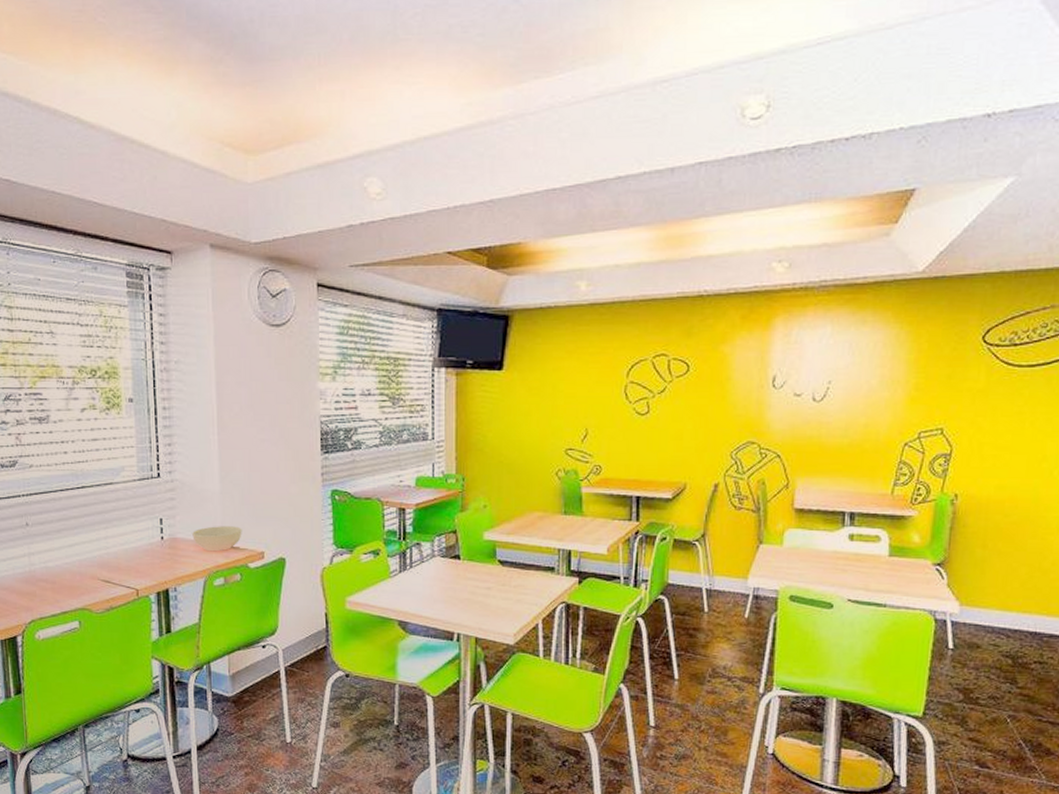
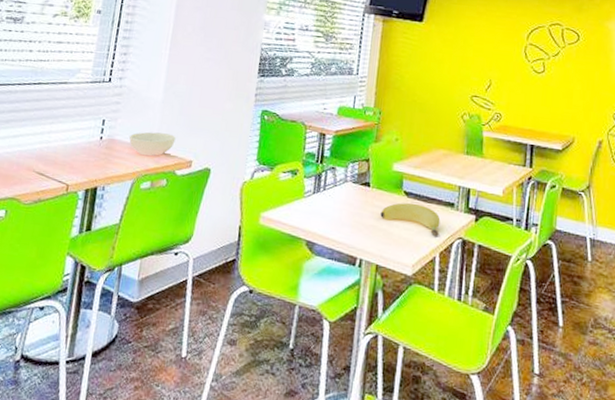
banana: none [475,572,541,604] -> present [380,203,441,237]

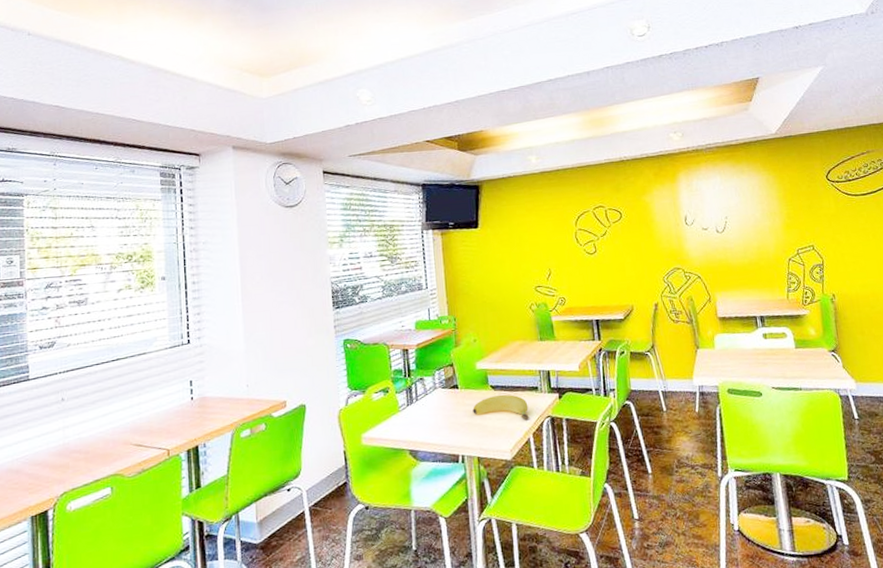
bowl: present [129,132,176,157] -> none [220,380,266,407]

